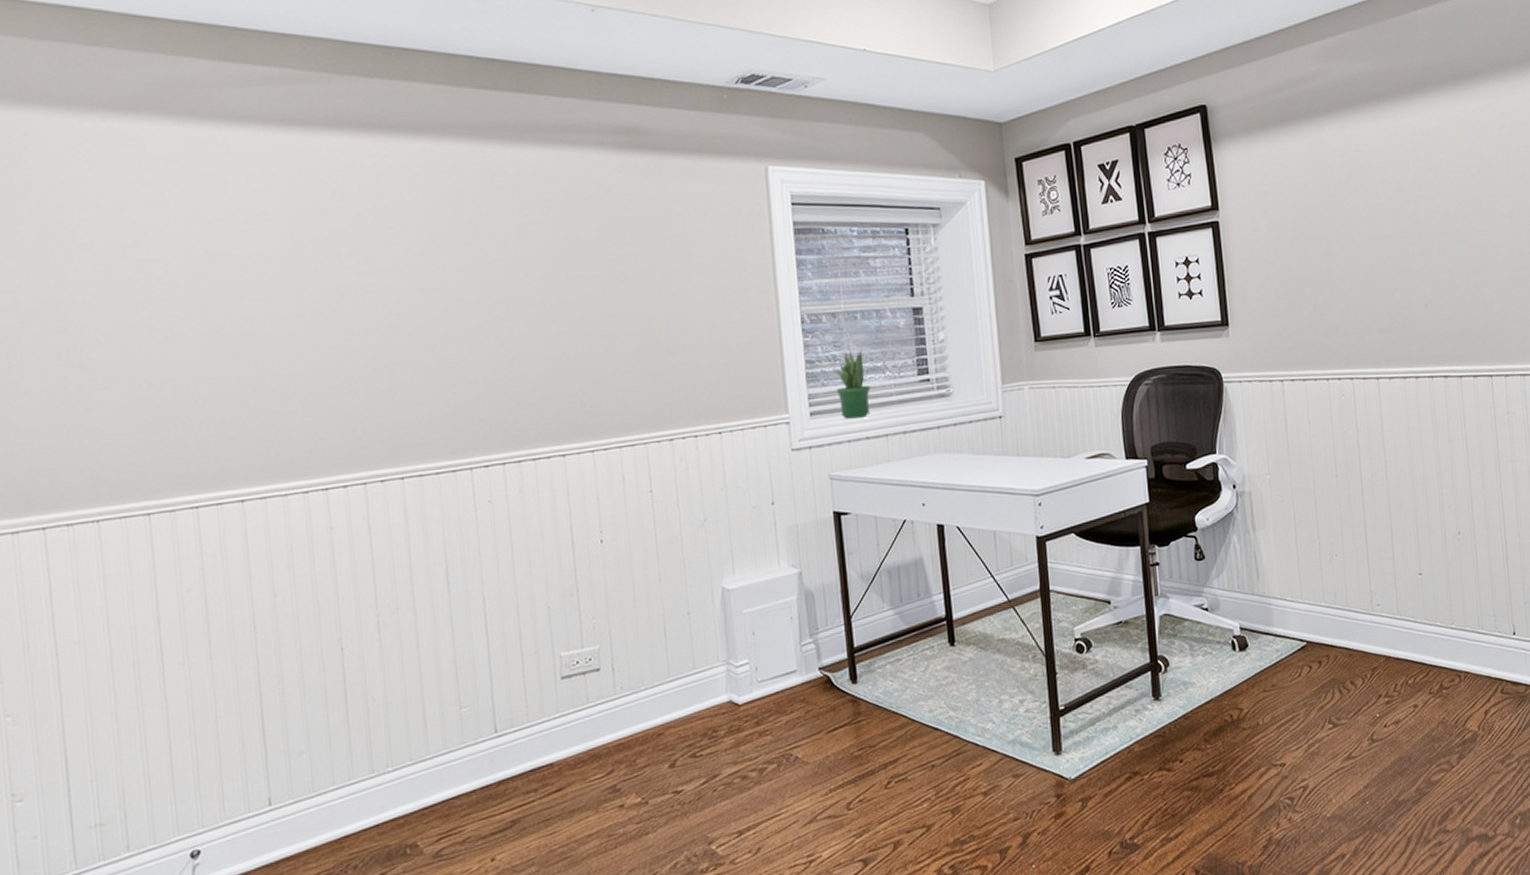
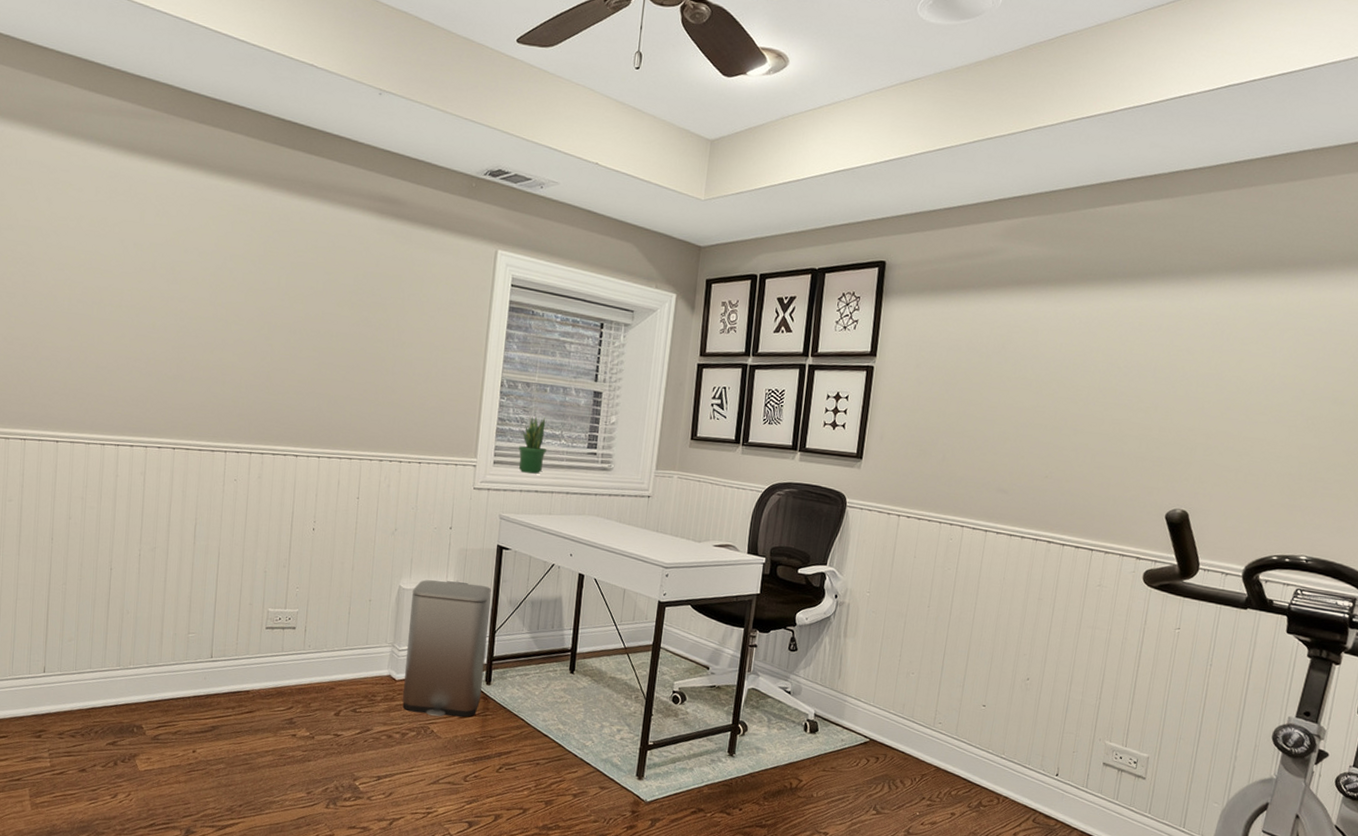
pedal bin: none [739,563,848,740] -> present [402,580,492,717]

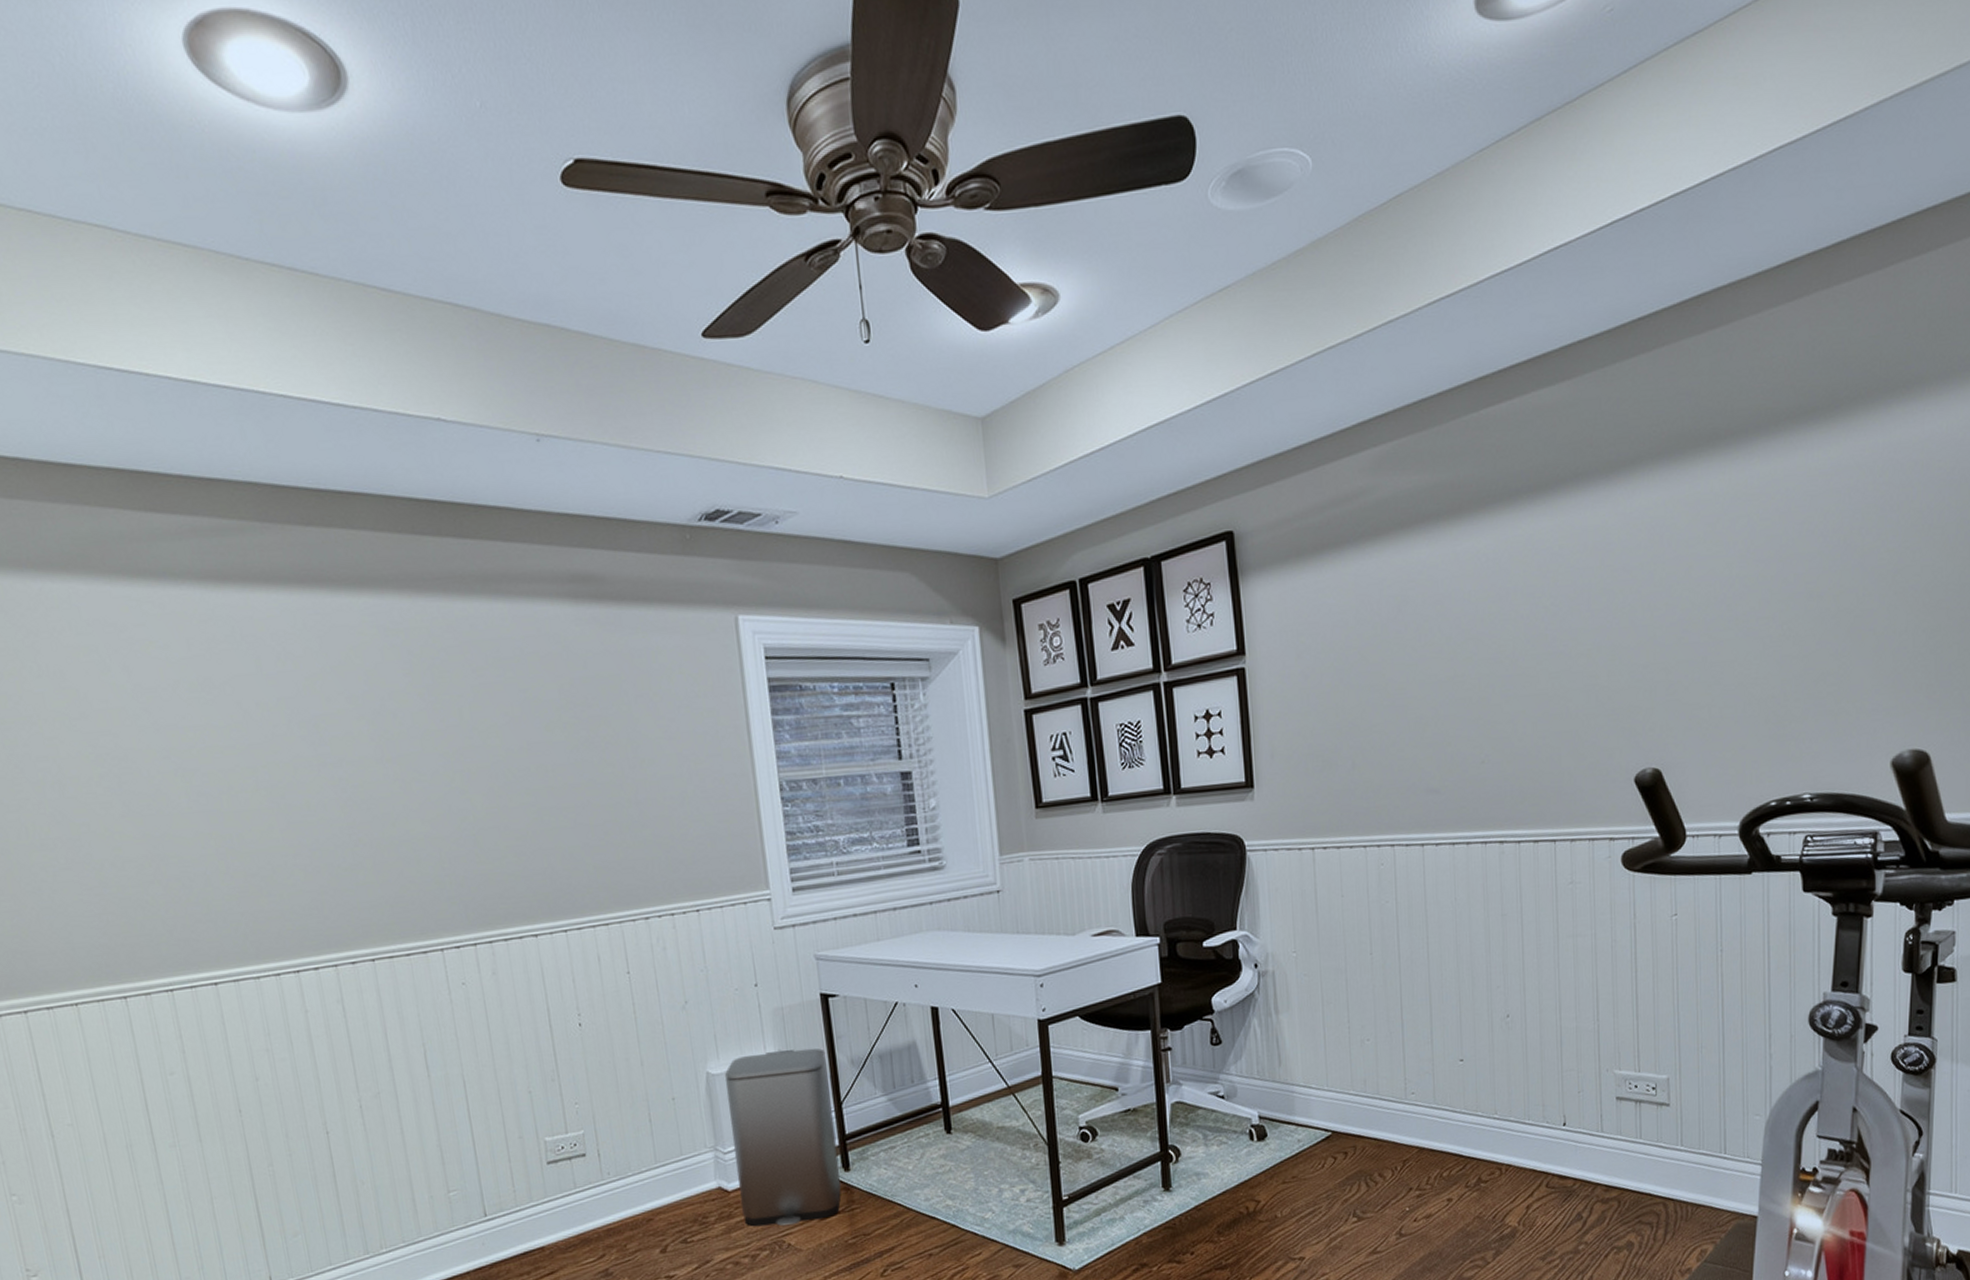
planter: present [518,416,546,475] -> none [819,819,857,896]

